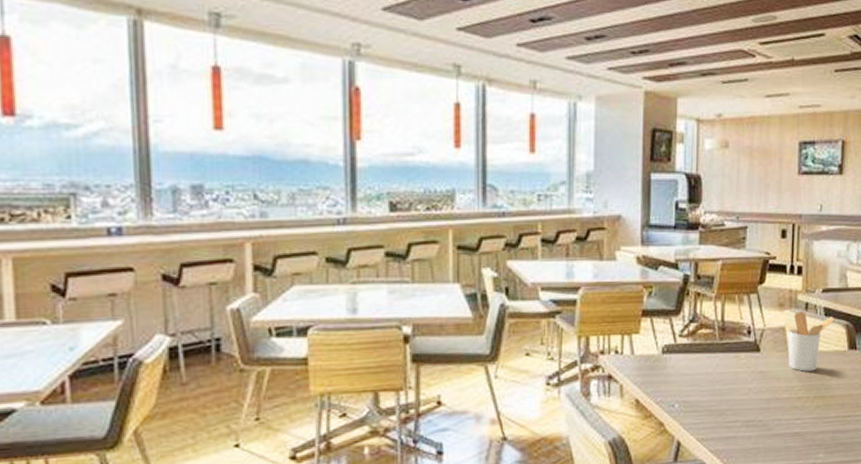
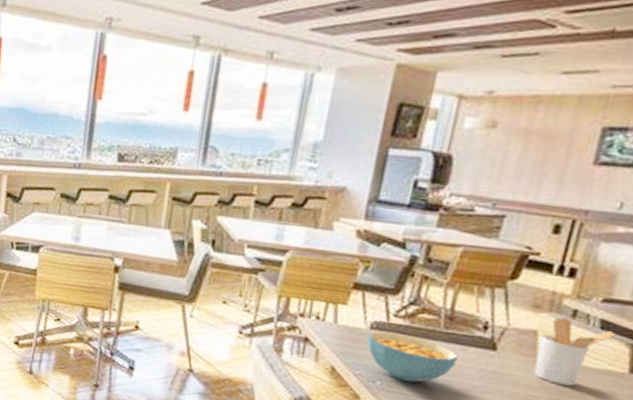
cereal bowl: none [660,352,734,398] -> present [366,330,458,383]

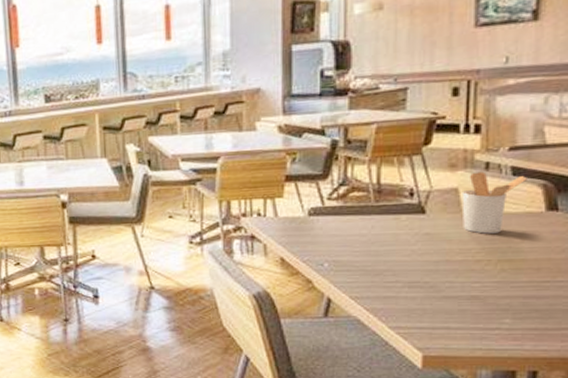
cereal bowl: present [366,330,458,383] -> none [306,214,393,258]

